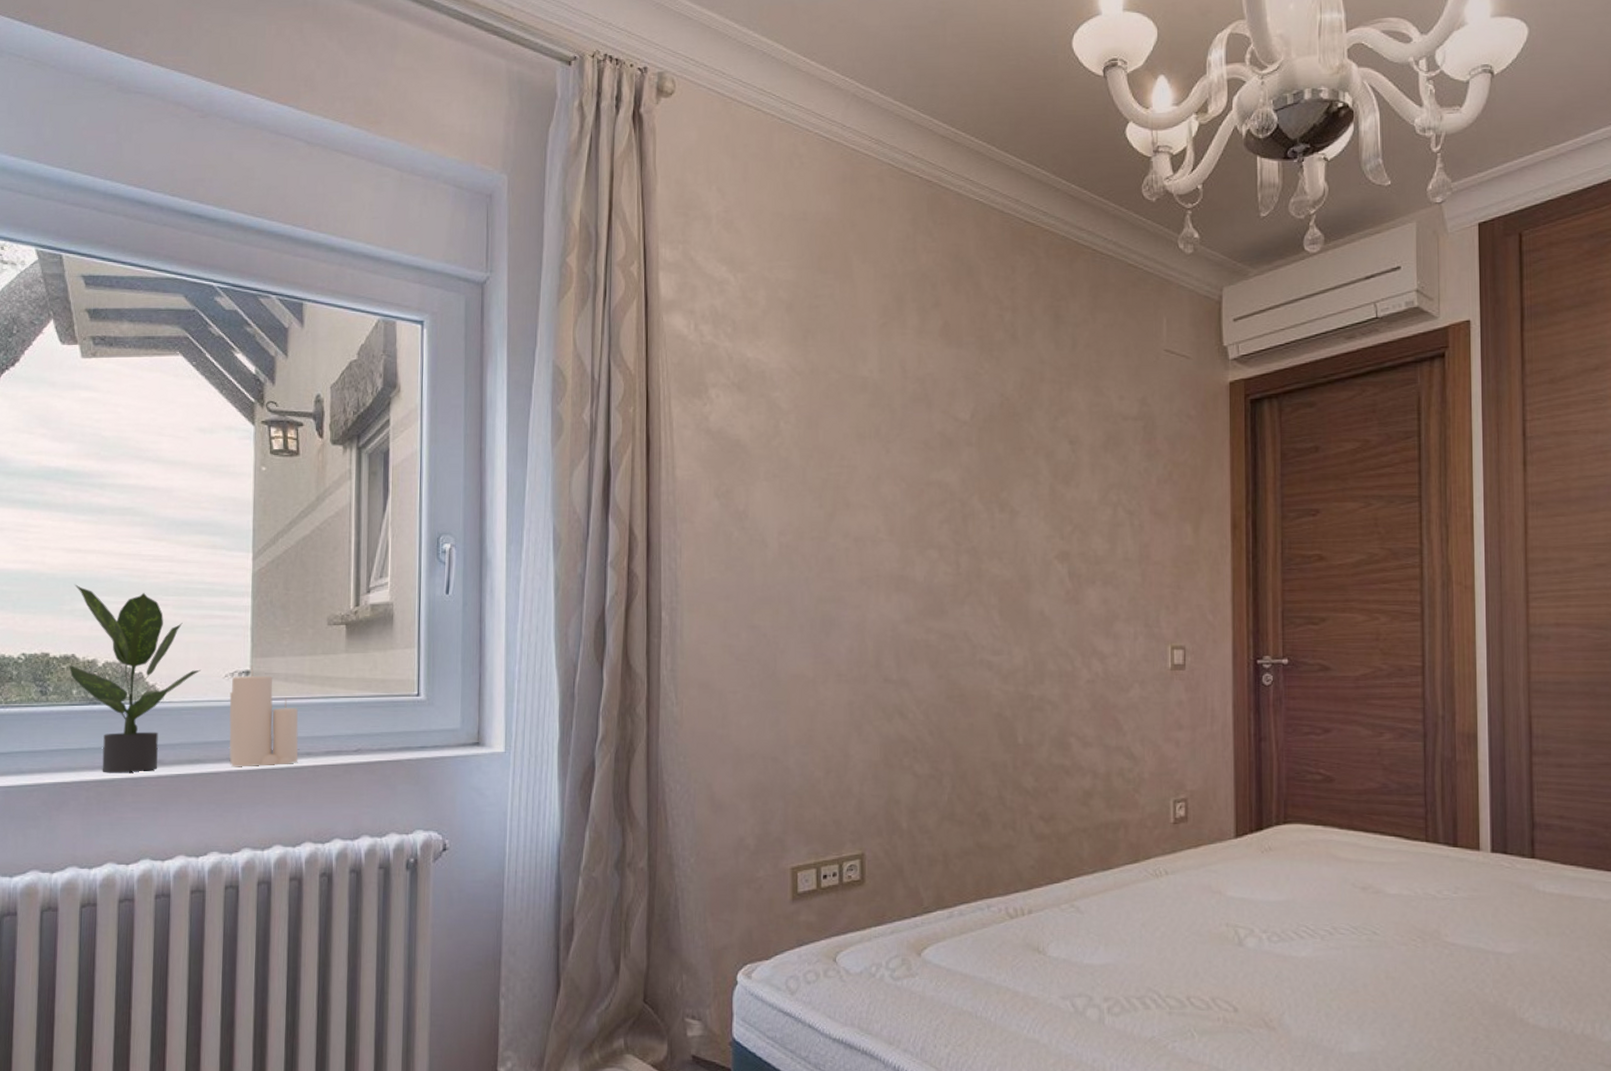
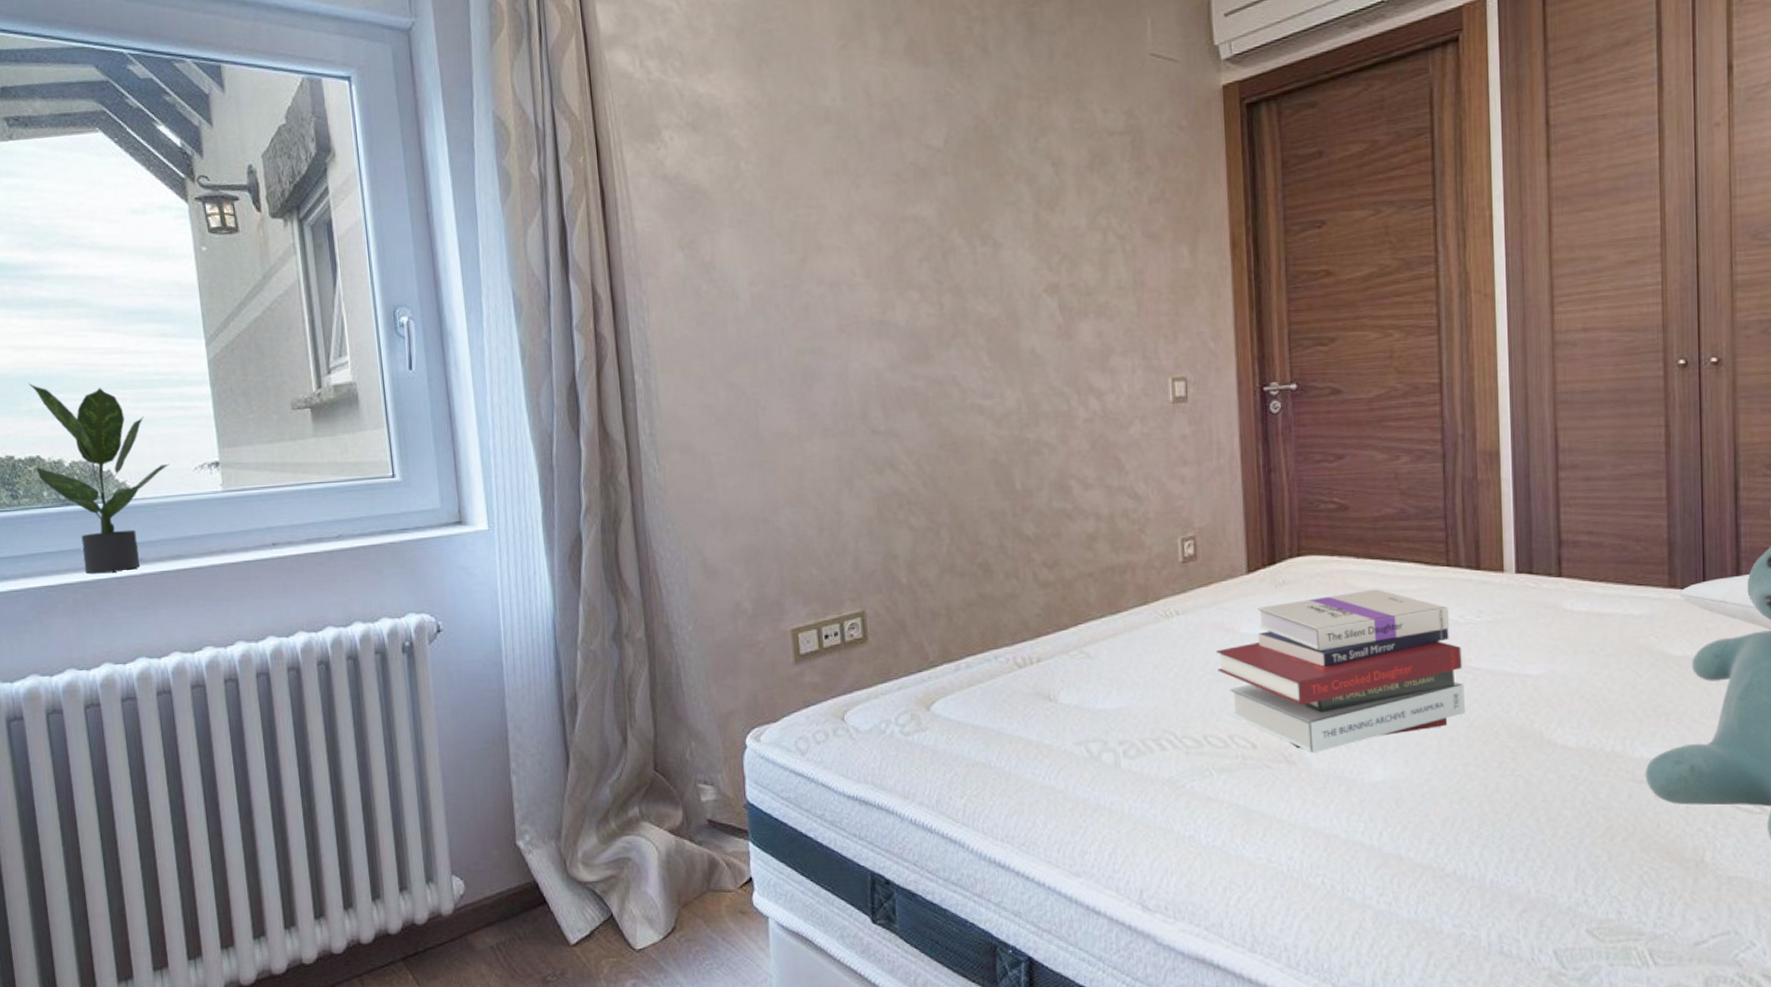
candle: present [229,665,299,767] -> none [202,455,280,561]
books: none [1203,860,1441,1020] -> present [1217,589,1465,754]

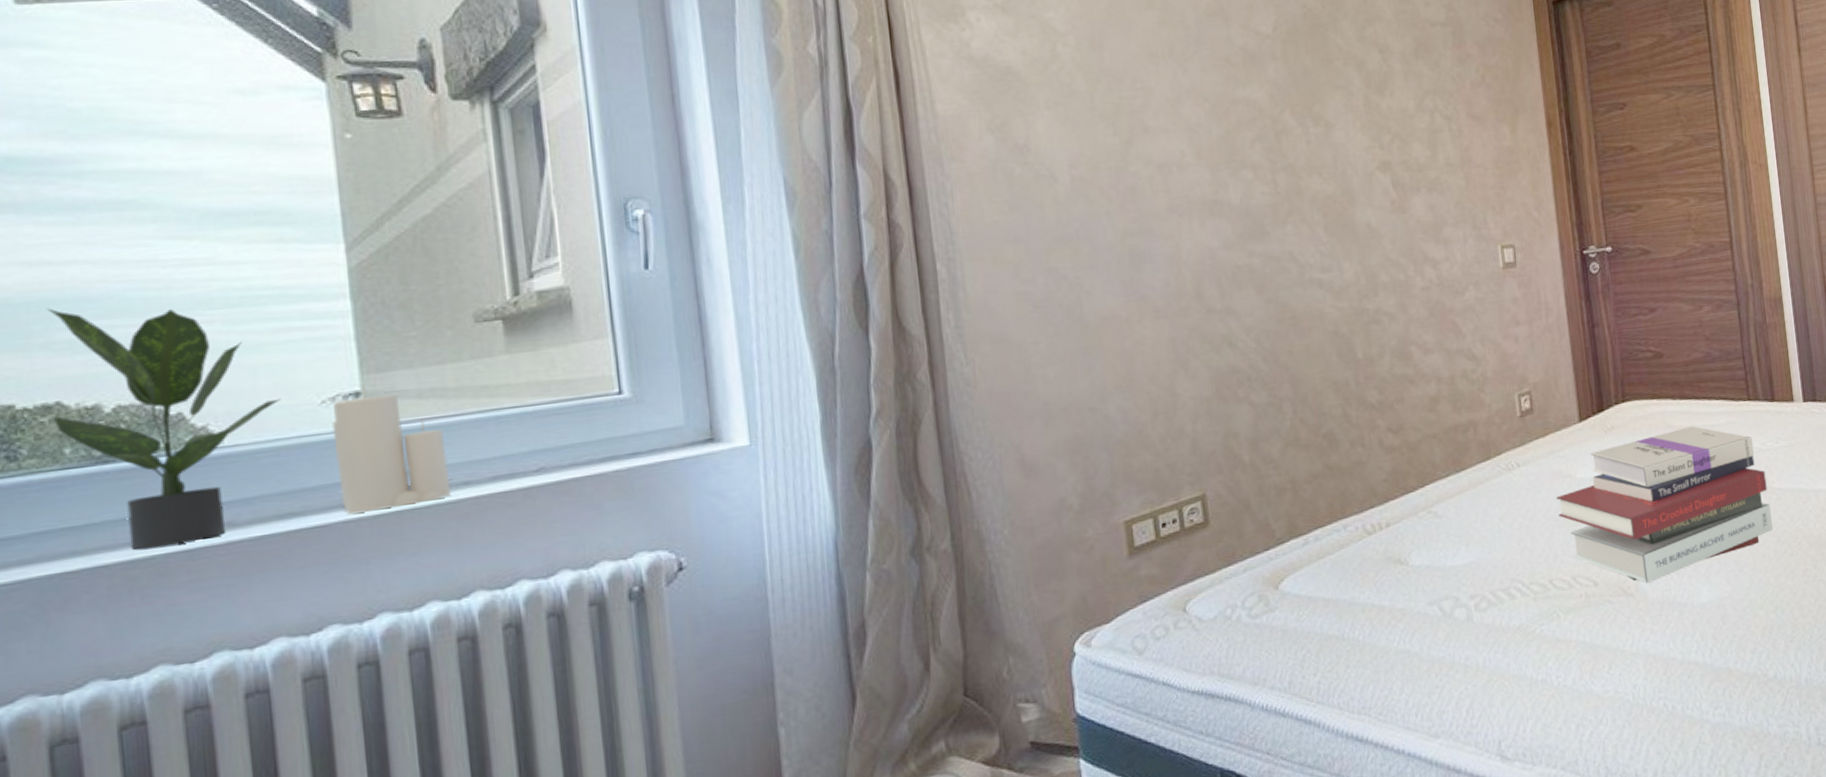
candle: none [202,455,280,561] -> present [332,383,452,515]

